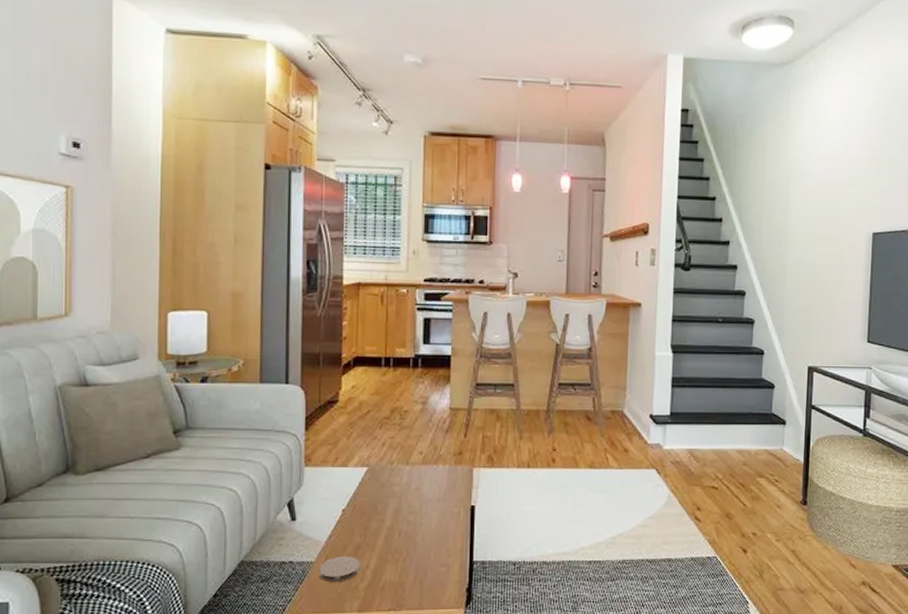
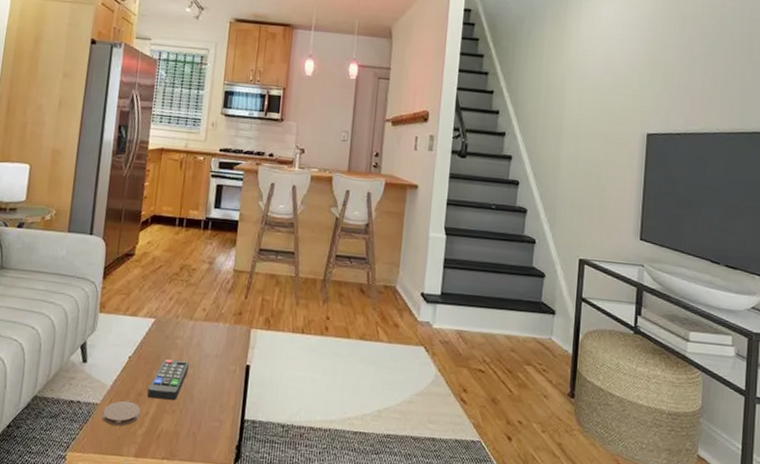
remote control: none [366,509,410,550] -> present [147,359,190,400]

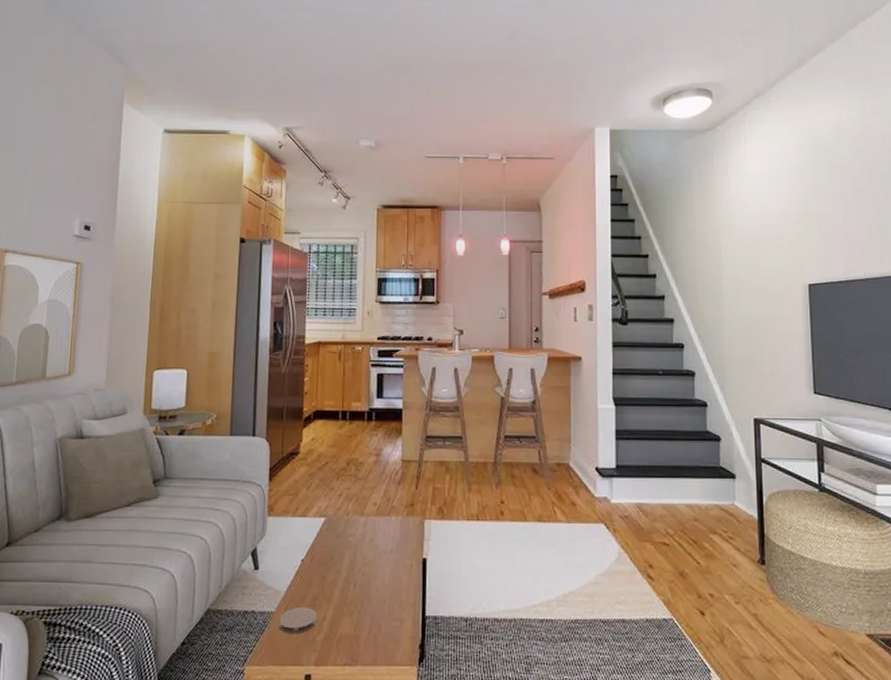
remote control: present [147,359,190,400] -> none [323,559,365,602]

